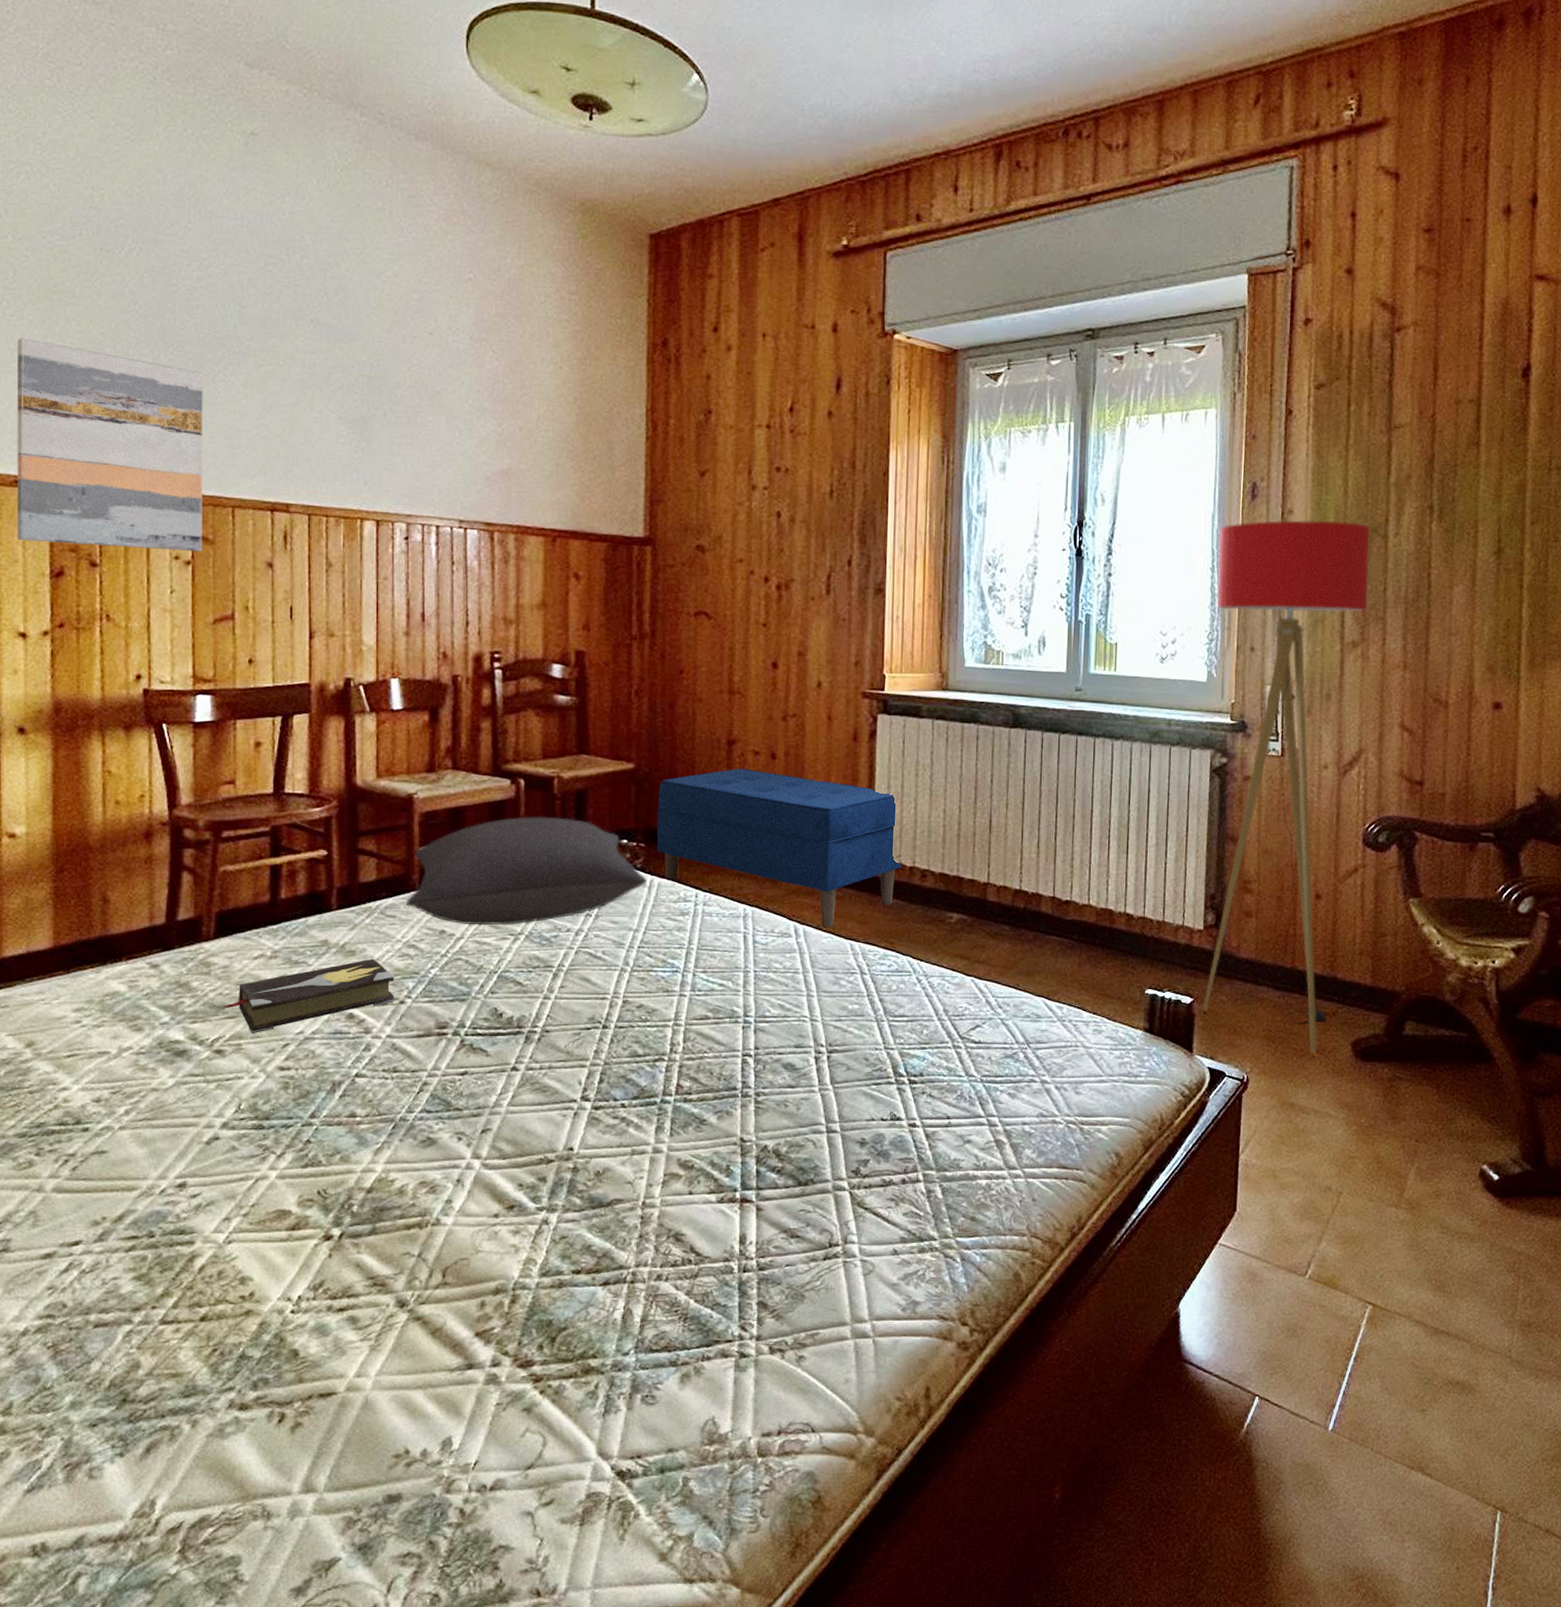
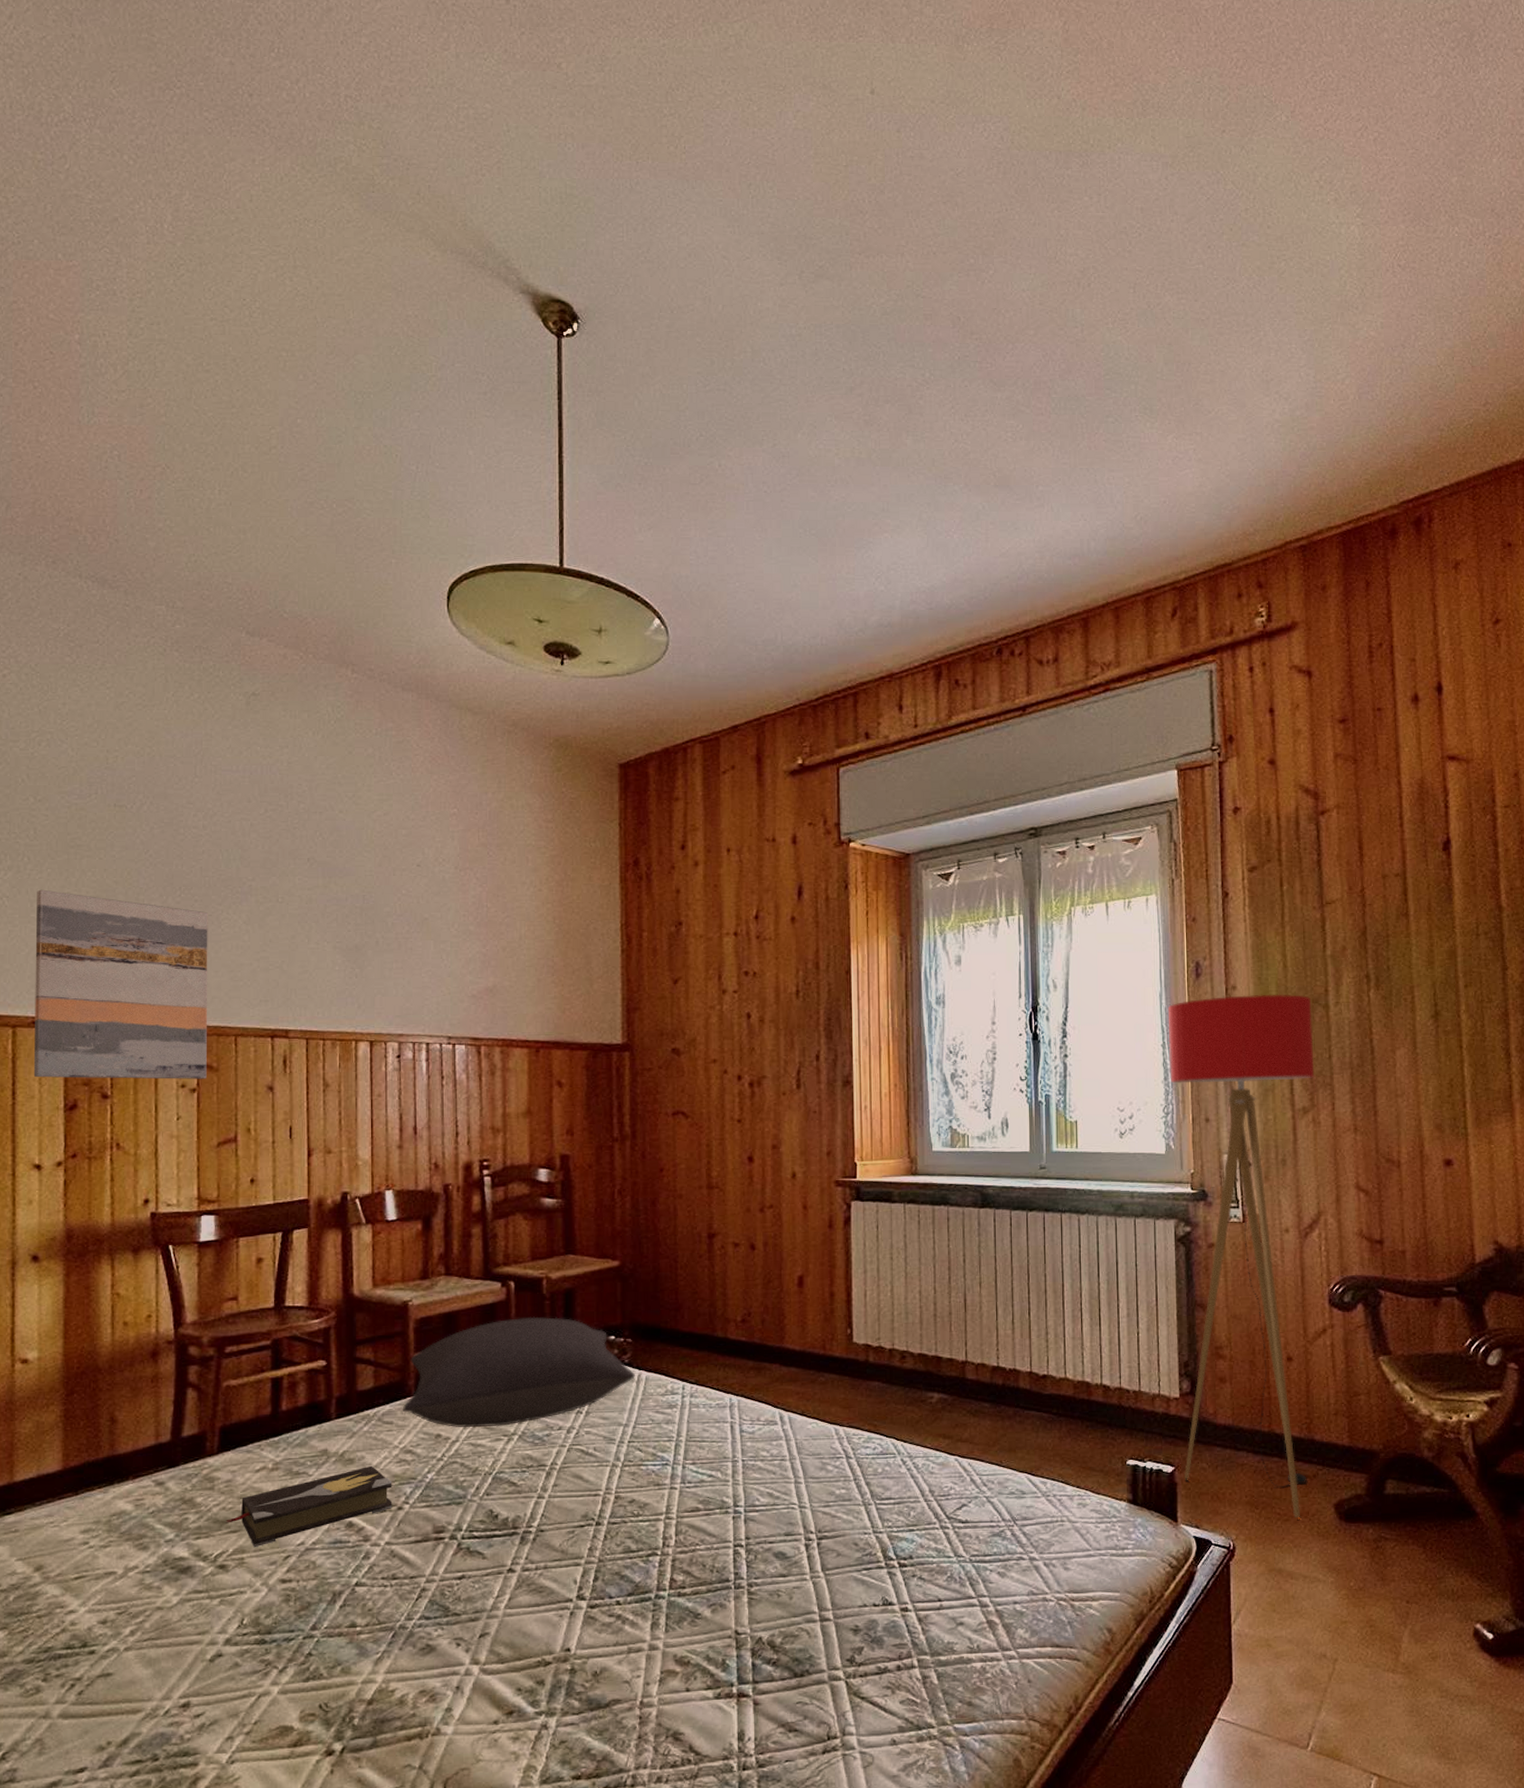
bench: present [656,768,903,927] -> none [642,1260,882,1413]

